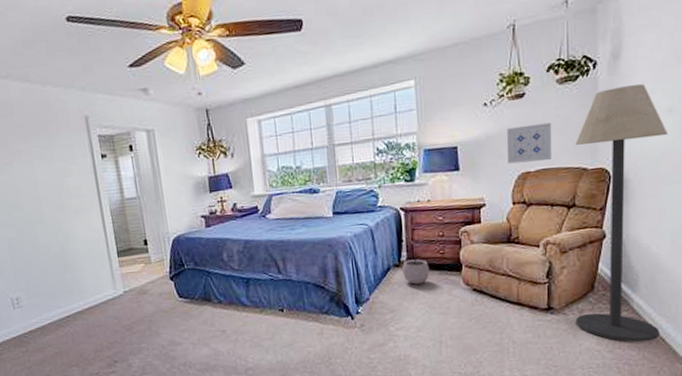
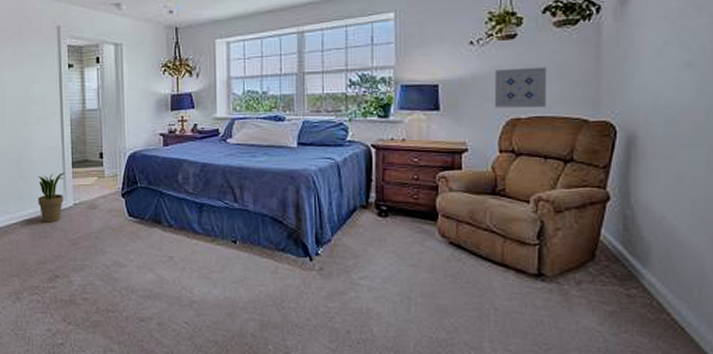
potted plant: none [84,262,113,313] -> present [38,172,66,223]
plant pot: present [402,254,430,285] -> none [370,196,401,230]
floor lamp: present [575,83,668,342] -> none [572,32,686,328]

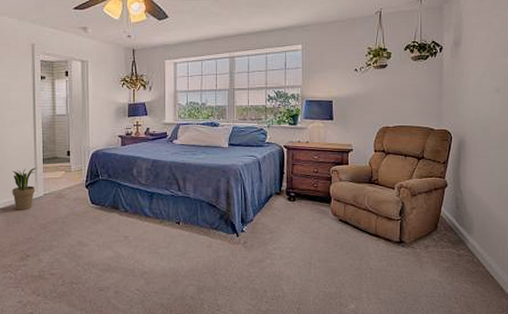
wall art: present [494,67,547,108] -> none [371,89,407,119]

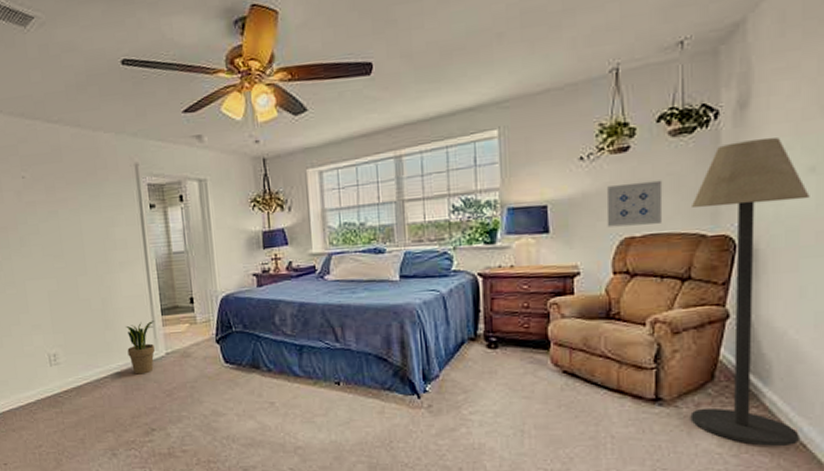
wall art: none [371,89,407,119] -> present [606,180,663,228]
floor lamp: none [422,67,496,277] -> present [690,137,810,446]

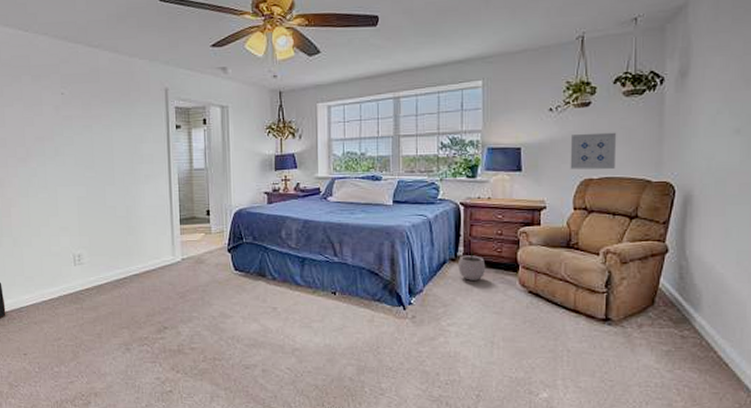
potted plant: present [126,320,155,375] -> none [147,229,174,277]
plant pot: none [479,327,512,362] -> present [458,250,486,280]
floor lamp: present [690,137,810,446] -> none [634,102,735,364]

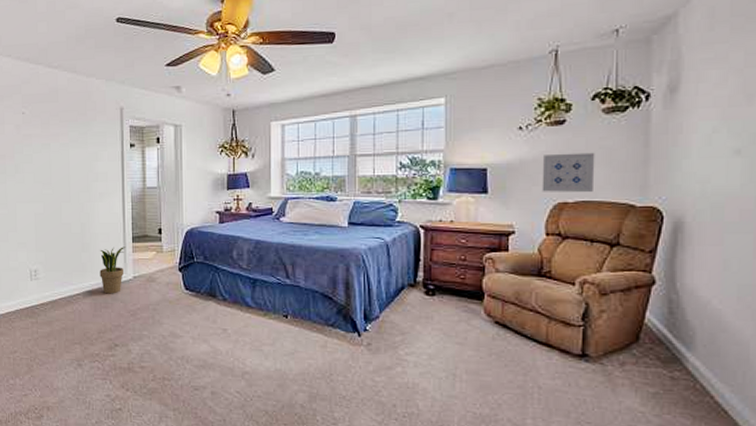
potted plant: none [147,229,174,277] -> present [99,247,126,294]
plant pot: present [458,250,486,280] -> none [418,276,448,308]

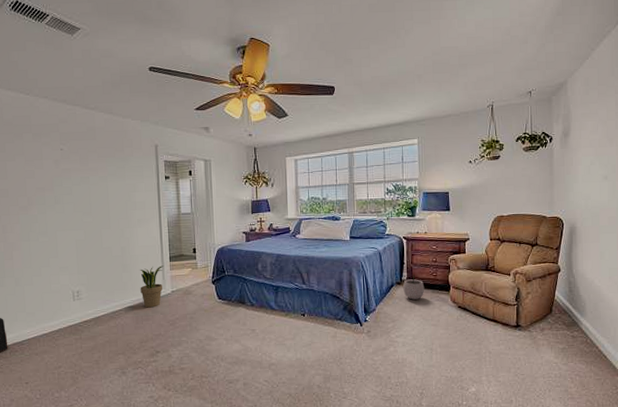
plant pot: none [418,276,448,308] -> present [403,275,425,300]
wall art: present [542,152,595,192] -> none [486,179,520,209]

